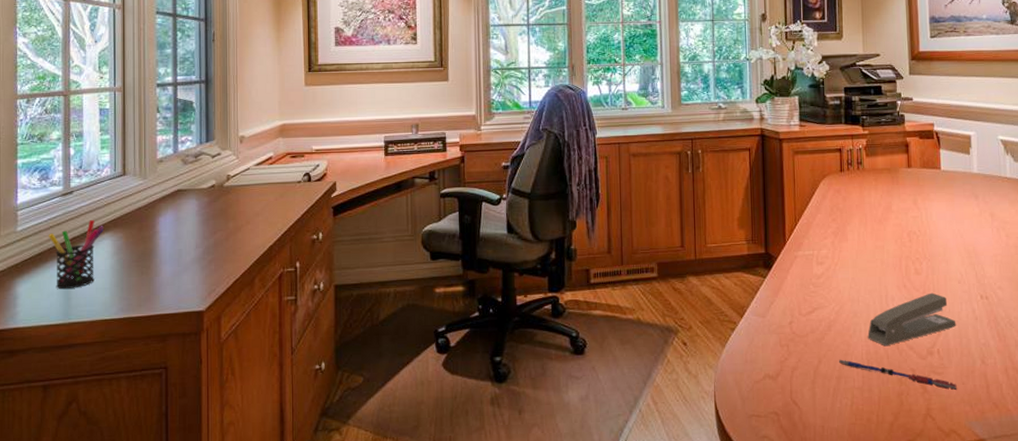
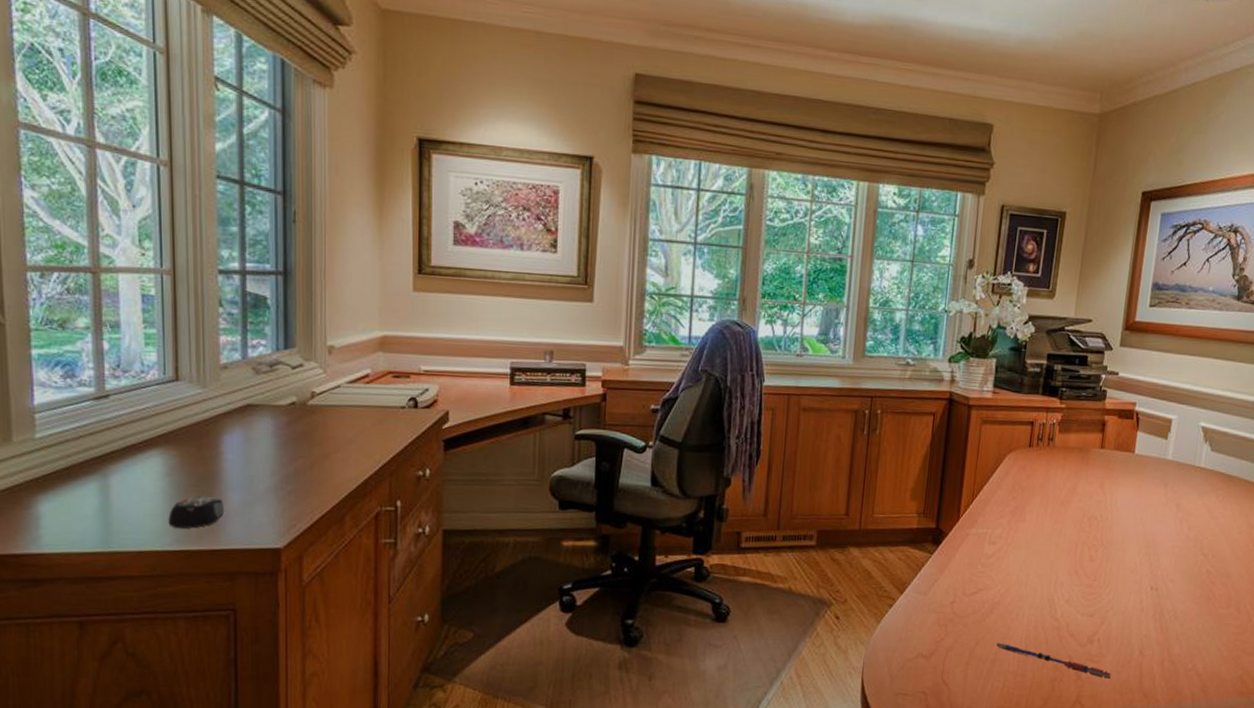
pen holder: present [48,220,103,290] -> none [77,432,151,513]
computer mouse: none [115,269,158,299] -> present [168,495,224,529]
stapler: present [867,292,957,346] -> none [1030,581,1122,632]

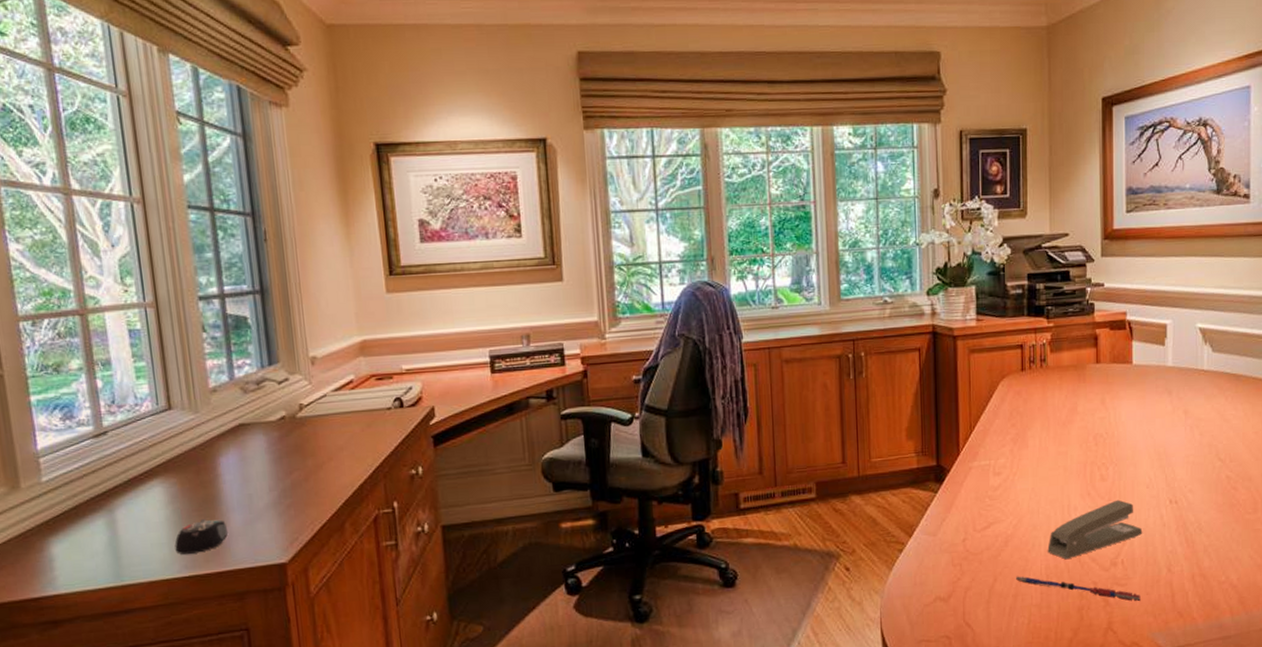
stapler: none [1030,581,1122,632] -> present [1047,499,1143,560]

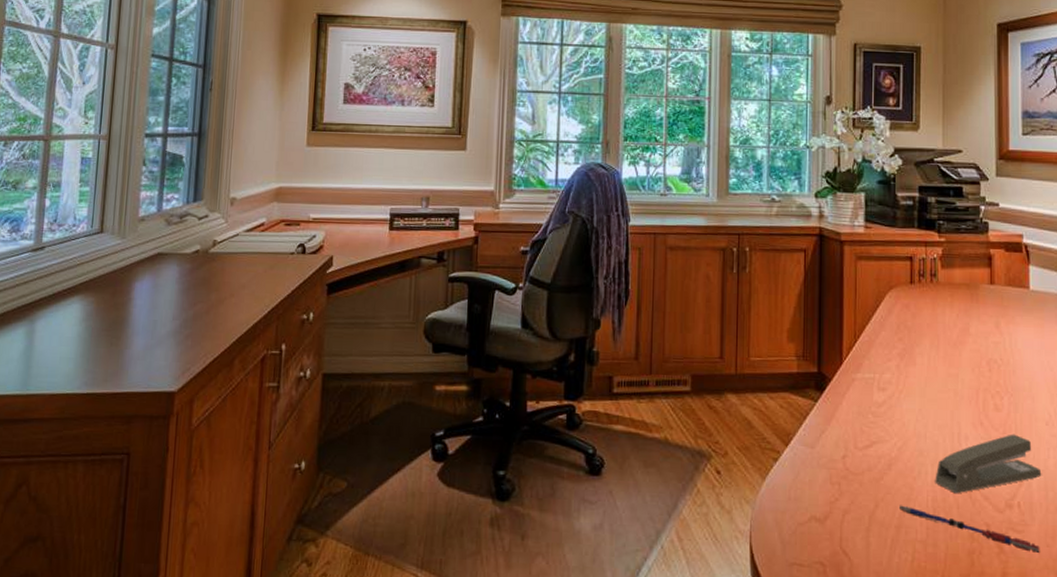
computer mouse: present [175,519,228,555] -> none [80,339,129,372]

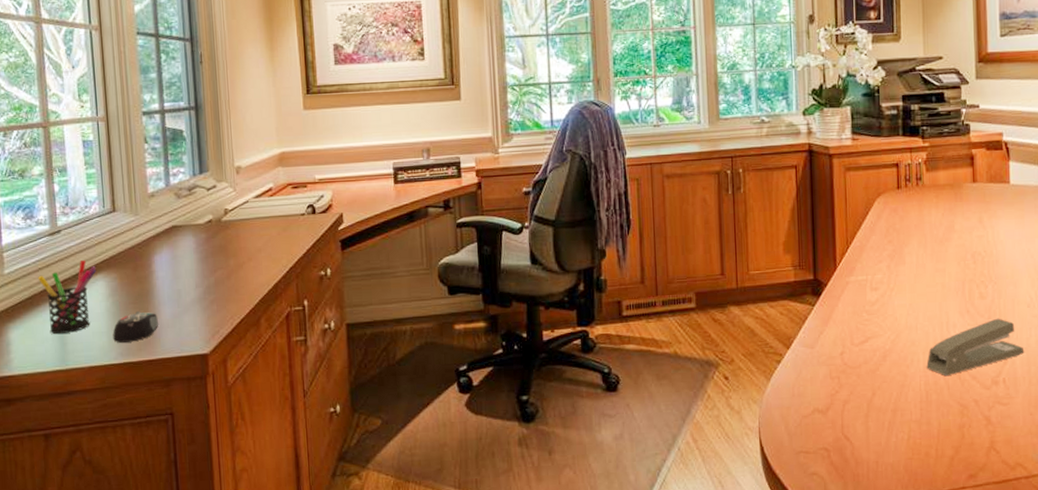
pen holder: none [13,281,74,357] -> present [37,261,96,335]
computer mouse: none [80,339,129,372] -> present [113,311,158,343]
pen: present [900,505,1040,553] -> none [895,391,1024,421]

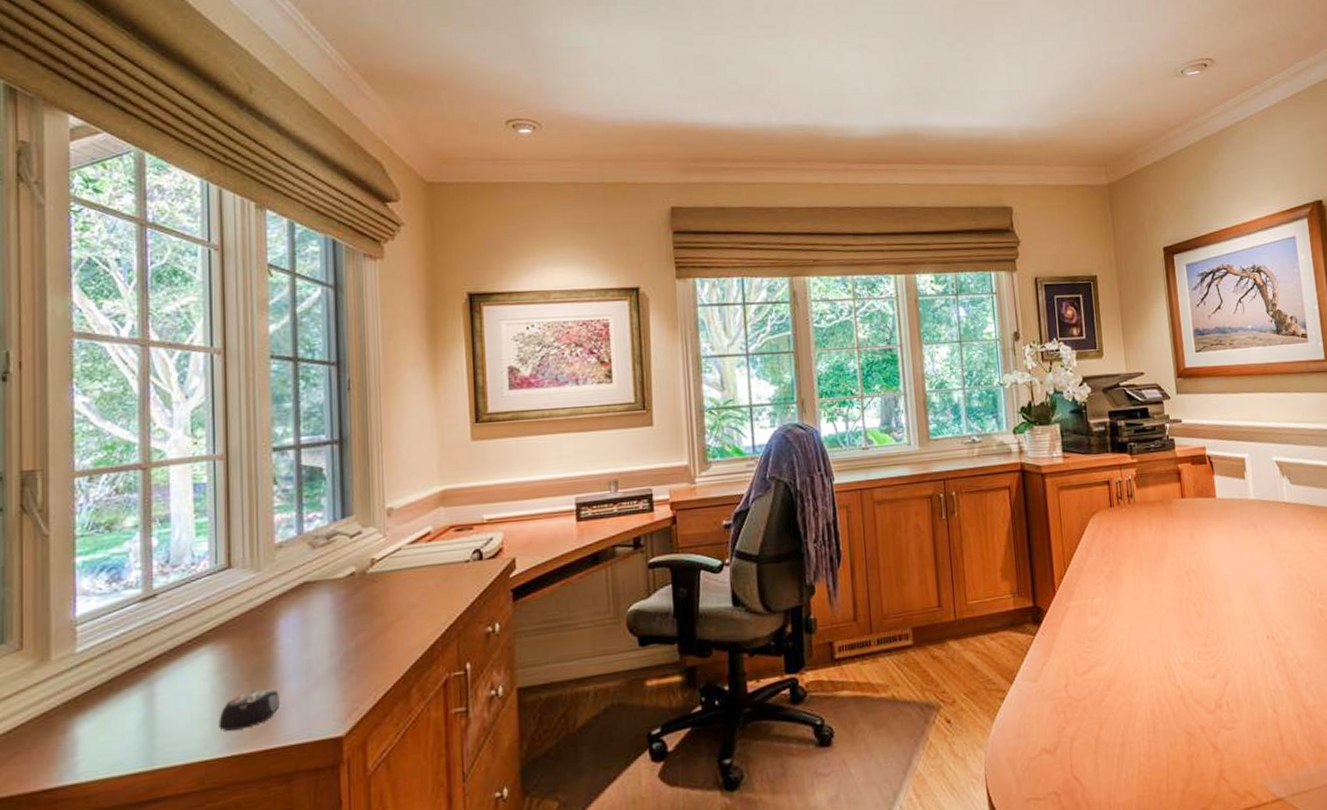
pen holder: present [37,261,96,335] -> none [121,630,201,727]
stapler: present [926,318,1025,377] -> none [1151,637,1244,703]

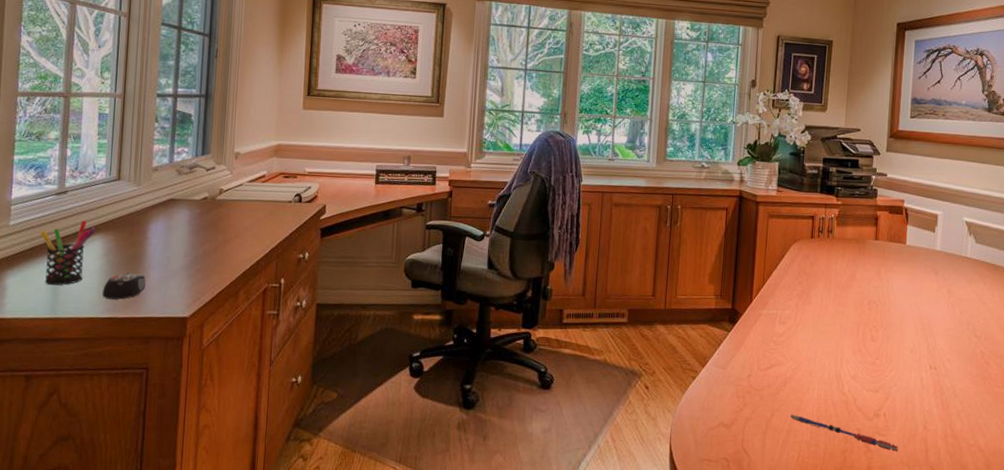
pen holder: none [121,630,201,727] -> present [39,221,95,286]
pen: none [1122,722,1250,746] -> present [791,414,898,451]

